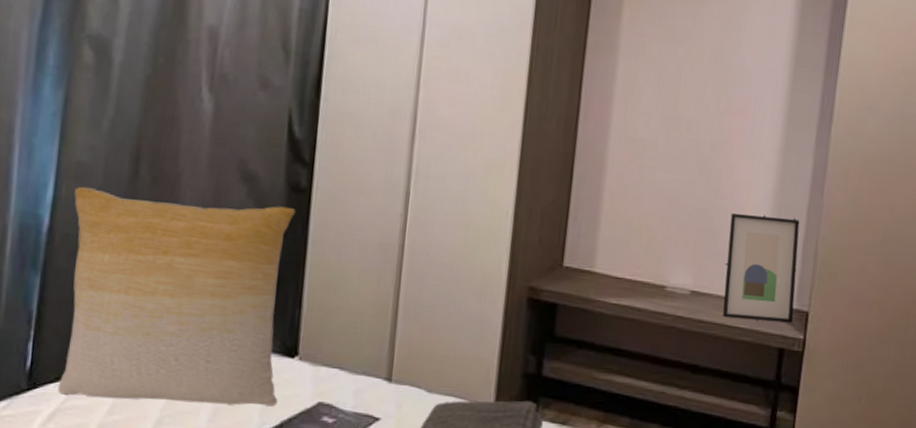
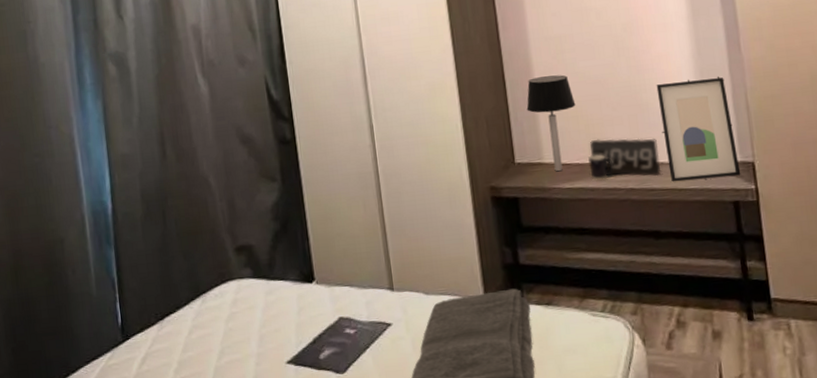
pillow: present [57,186,296,407] -> none [124,157,308,341]
table lamp: none [589,178,644,285] -> present [526,75,576,172]
mug: none [640,273,667,303] -> present [588,154,613,181]
alarm clock: none [646,257,718,309] -> present [589,138,662,177]

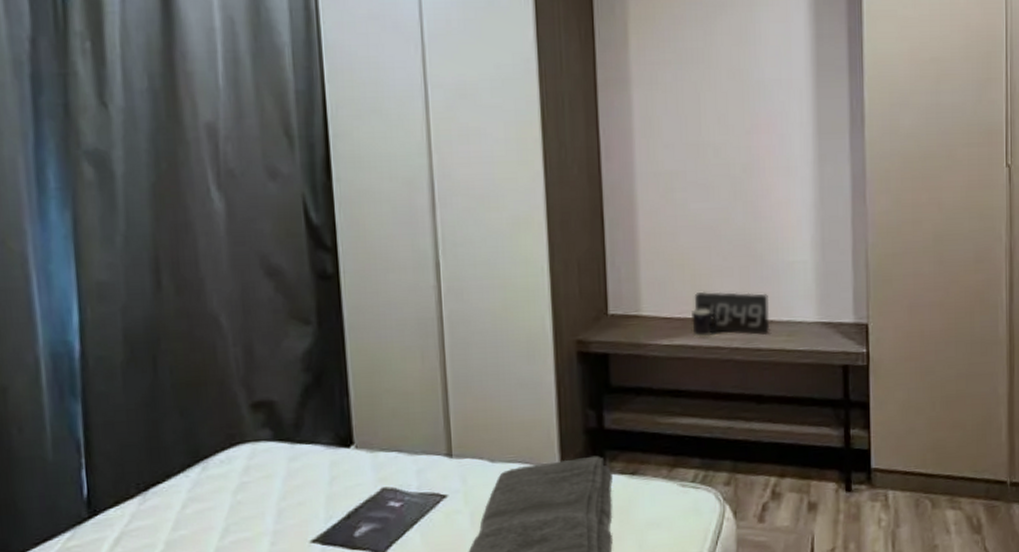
table lamp: present [526,75,576,172] -> none [626,216,683,326]
picture frame: present [656,75,741,182] -> none [773,229,853,343]

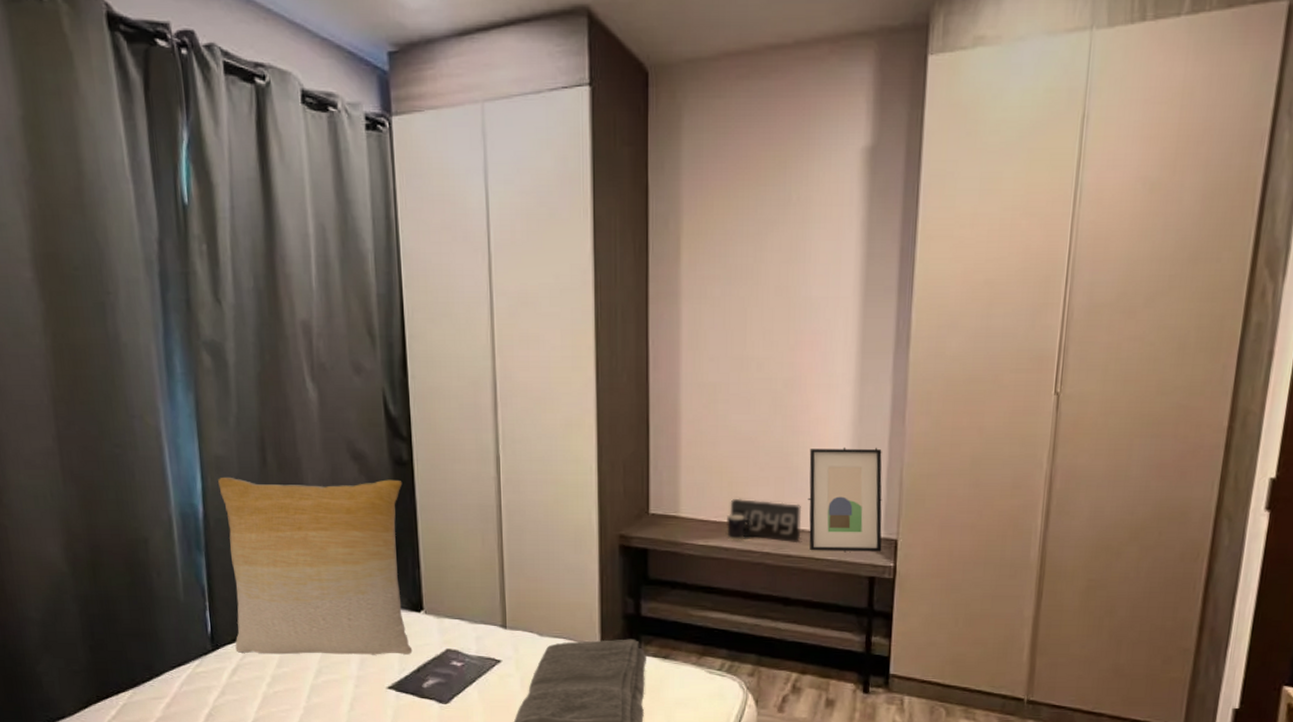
pillow: none [100,296,341,517] -> present [218,476,413,655]
picture frame: none [773,229,853,343] -> present [808,446,882,553]

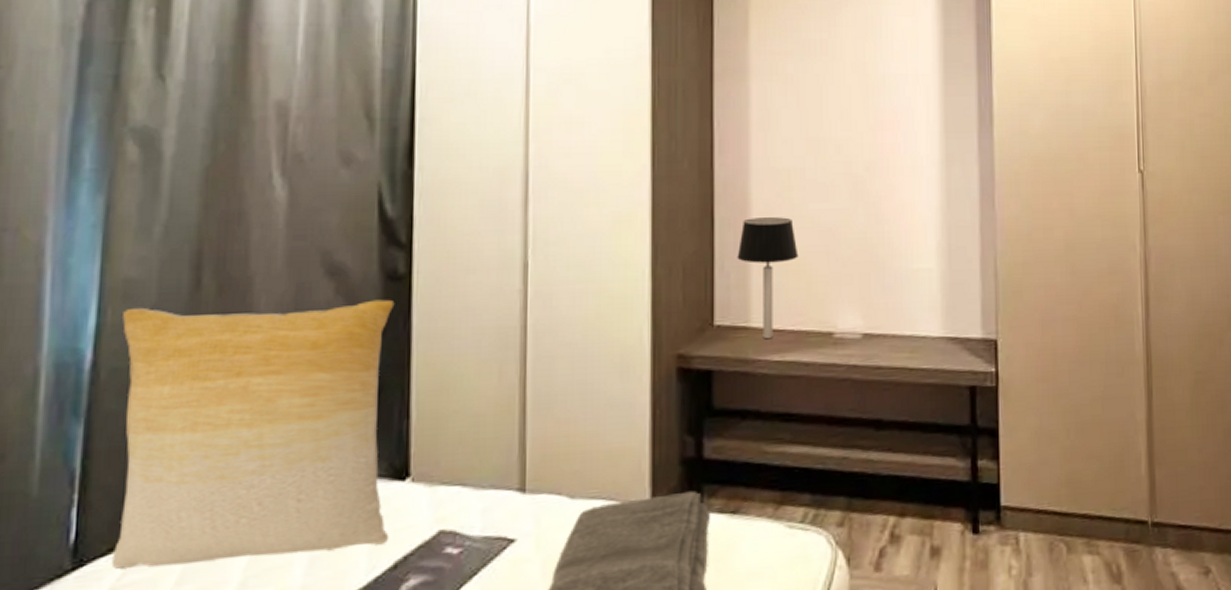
table lamp: none [668,426,722,527] -> present [737,217,799,340]
mug: present [727,514,751,542] -> none [806,320,835,354]
alarm clock: present [730,498,801,543] -> none [809,300,892,352]
picture frame: present [808,446,882,553] -> none [896,234,981,360]

